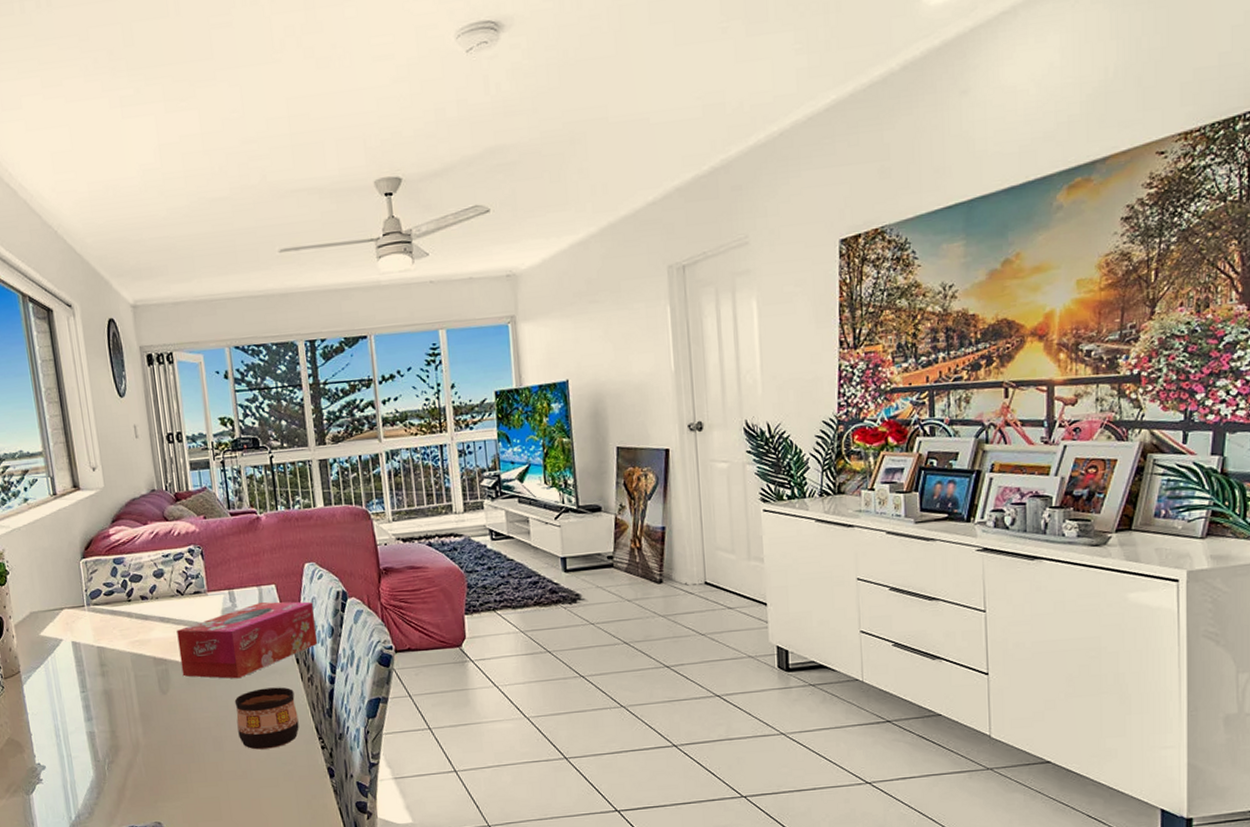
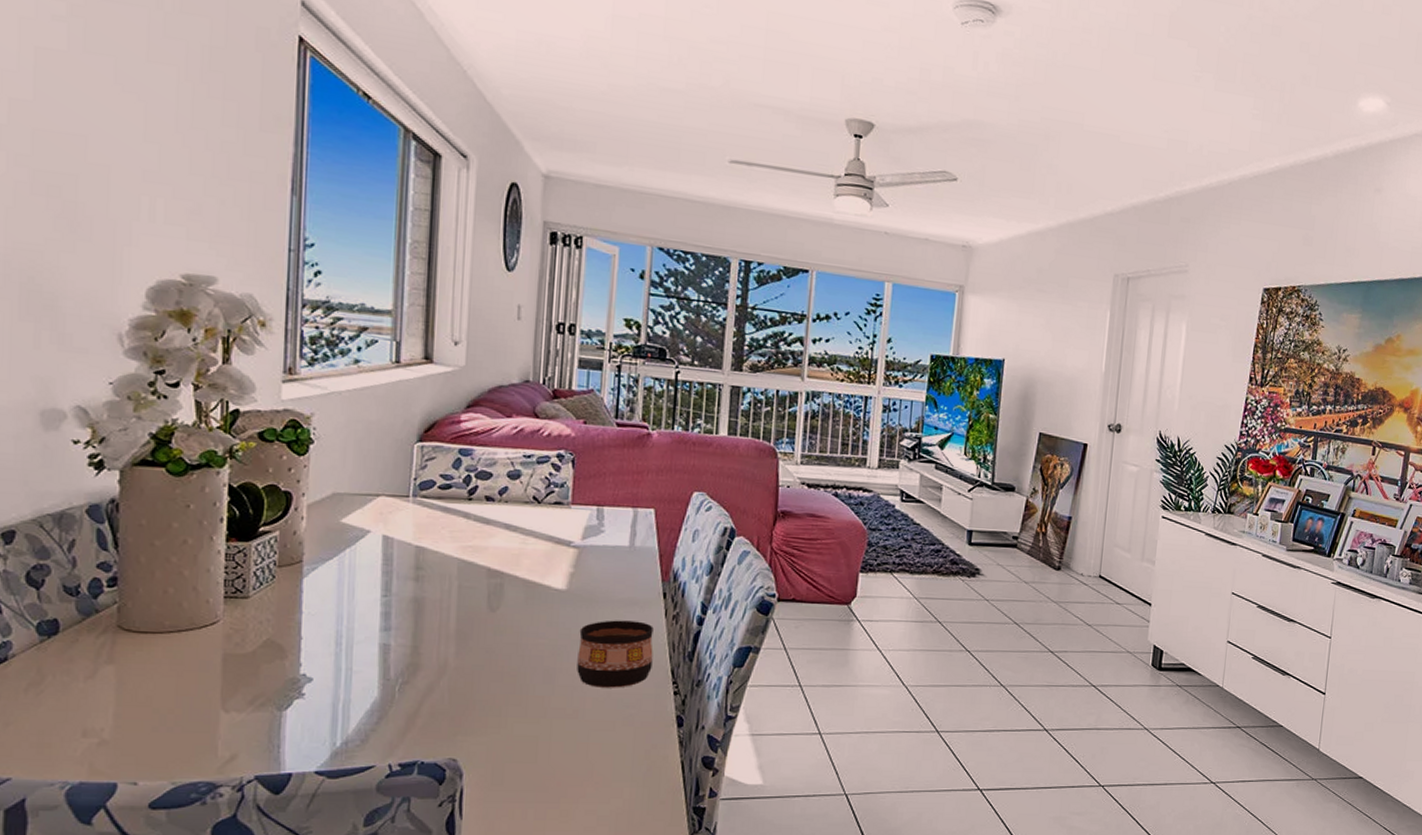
tissue box: present [176,601,318,679] -> none [520,525,694,606]

